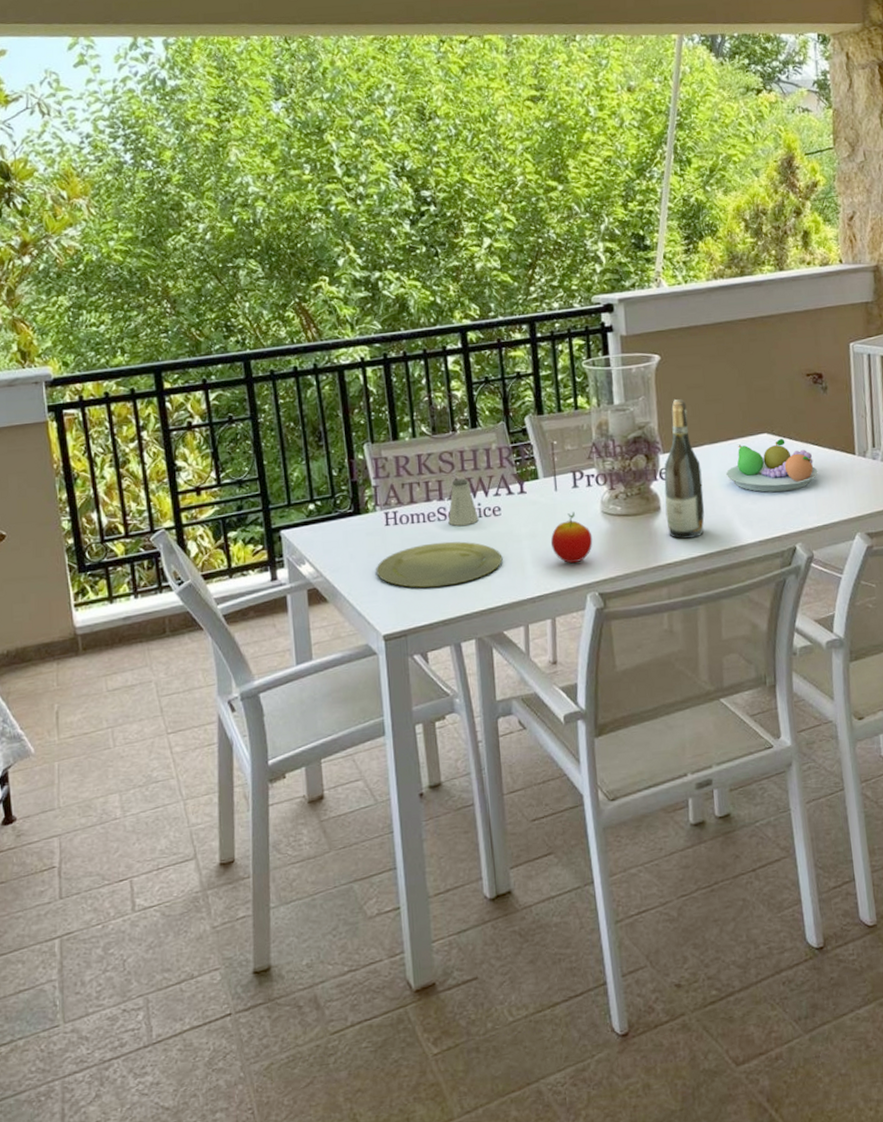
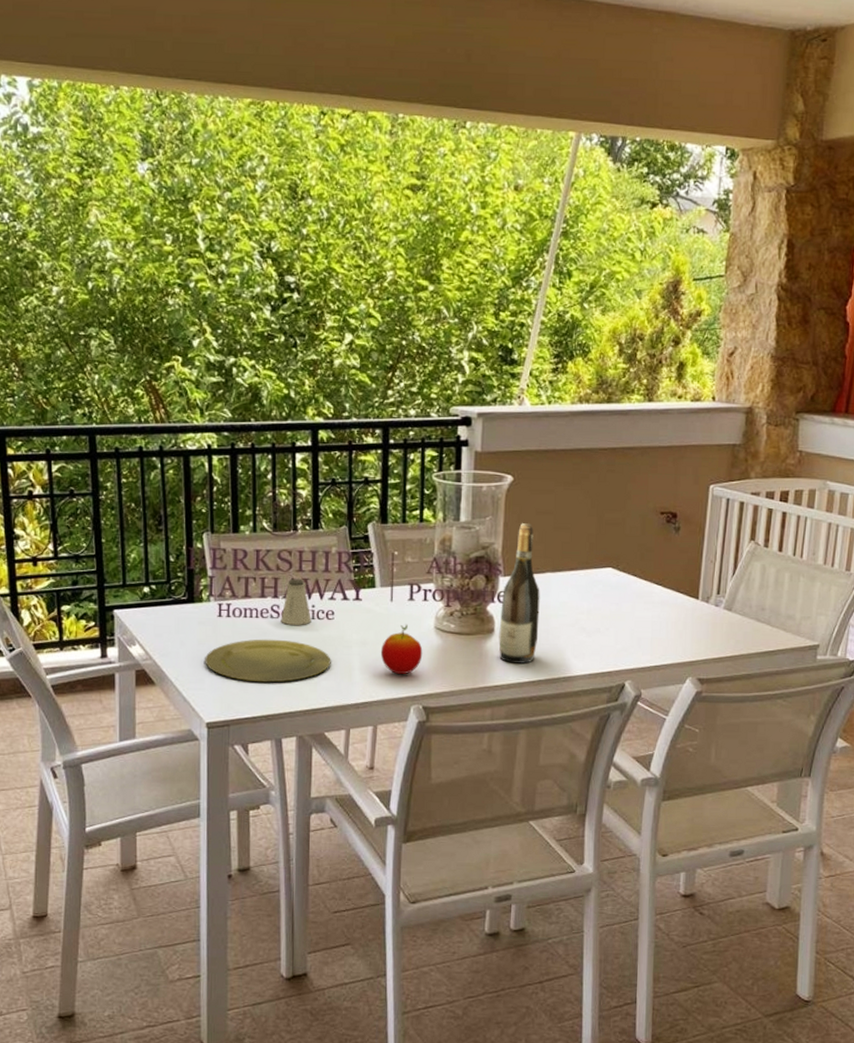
fruit bowl: present [725,439,818,493] -> none [564,575,658,628]

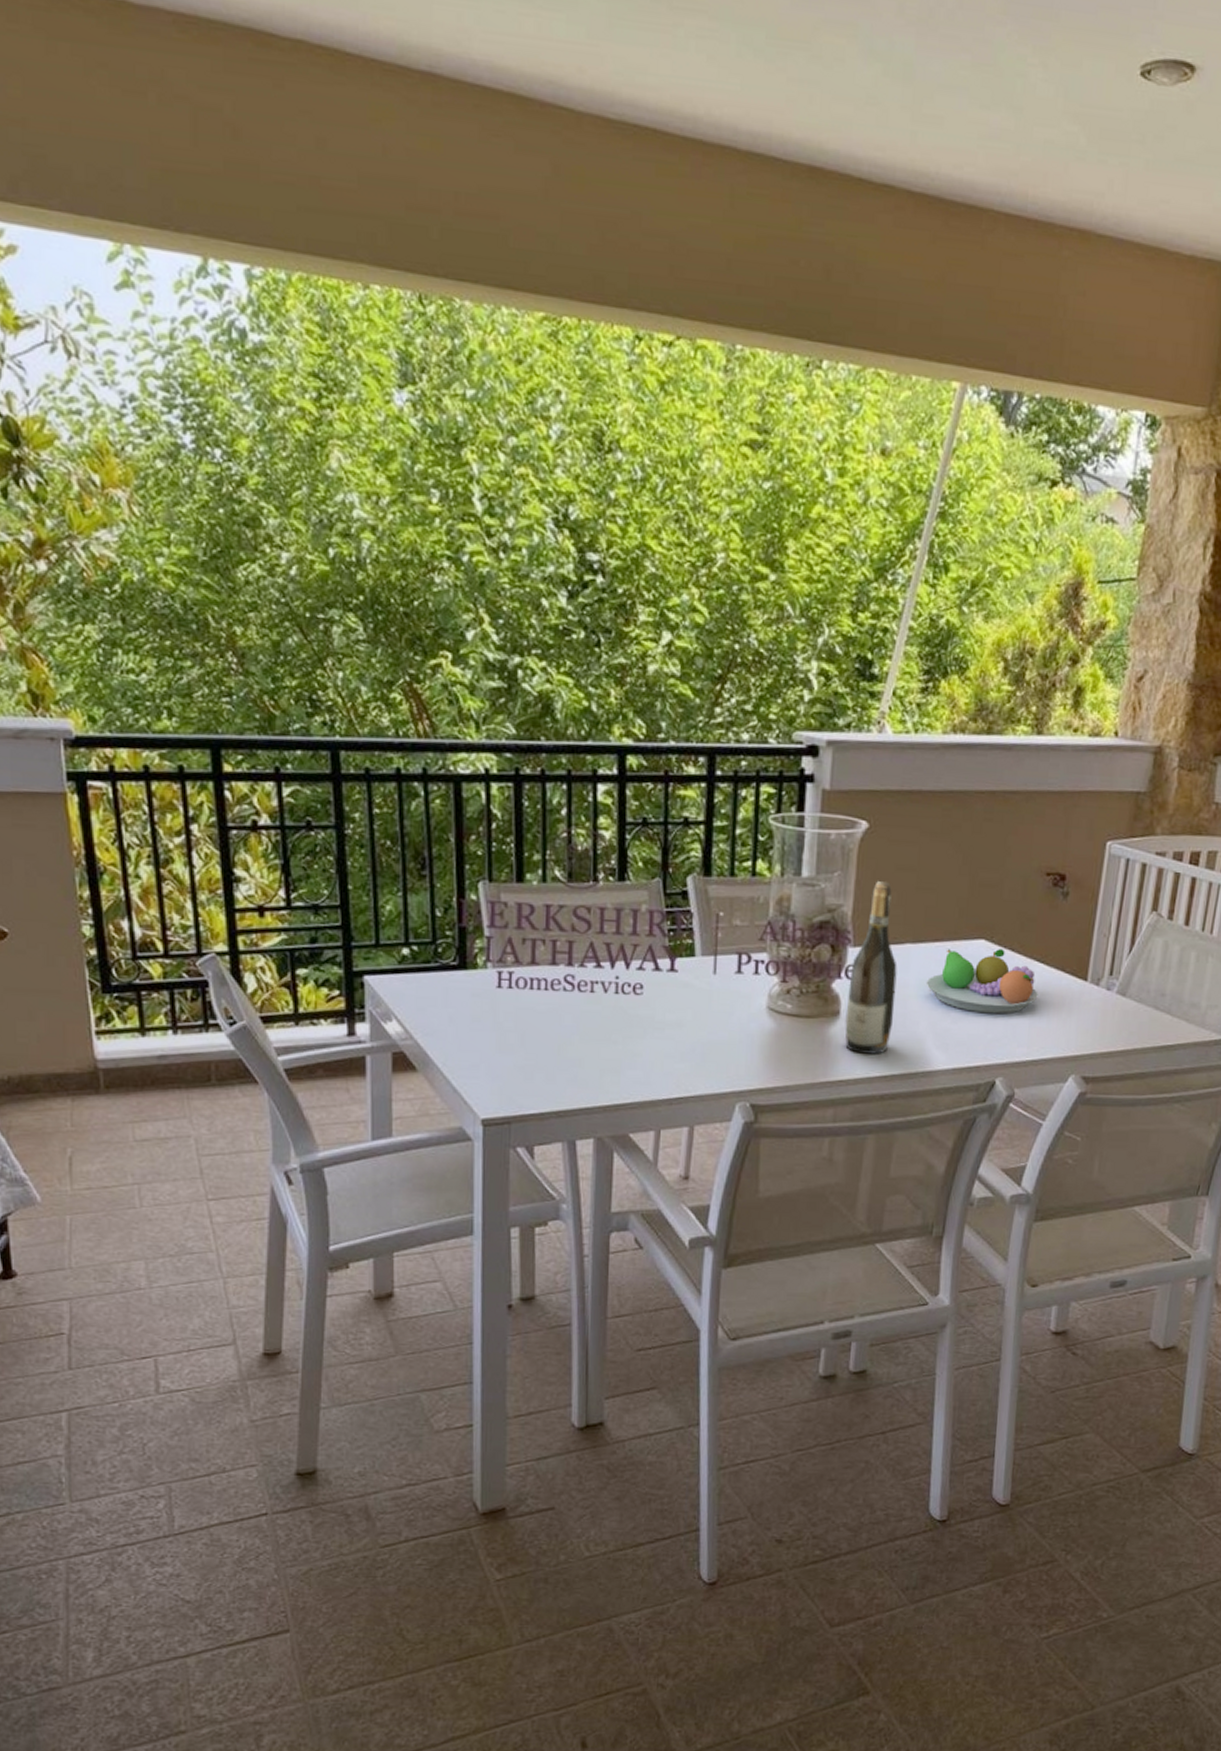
plate: present [205,639,331,683] -> none [480,1016,639,1072]
saltshaker: present [281,578,311,626] -> none [576,942,615,1002]
apple: present [380,624,423,675] -> none [699,1003,752,1065]
fruit bowl: none [564,575,658,628] -> present [926,949,1038,1014]

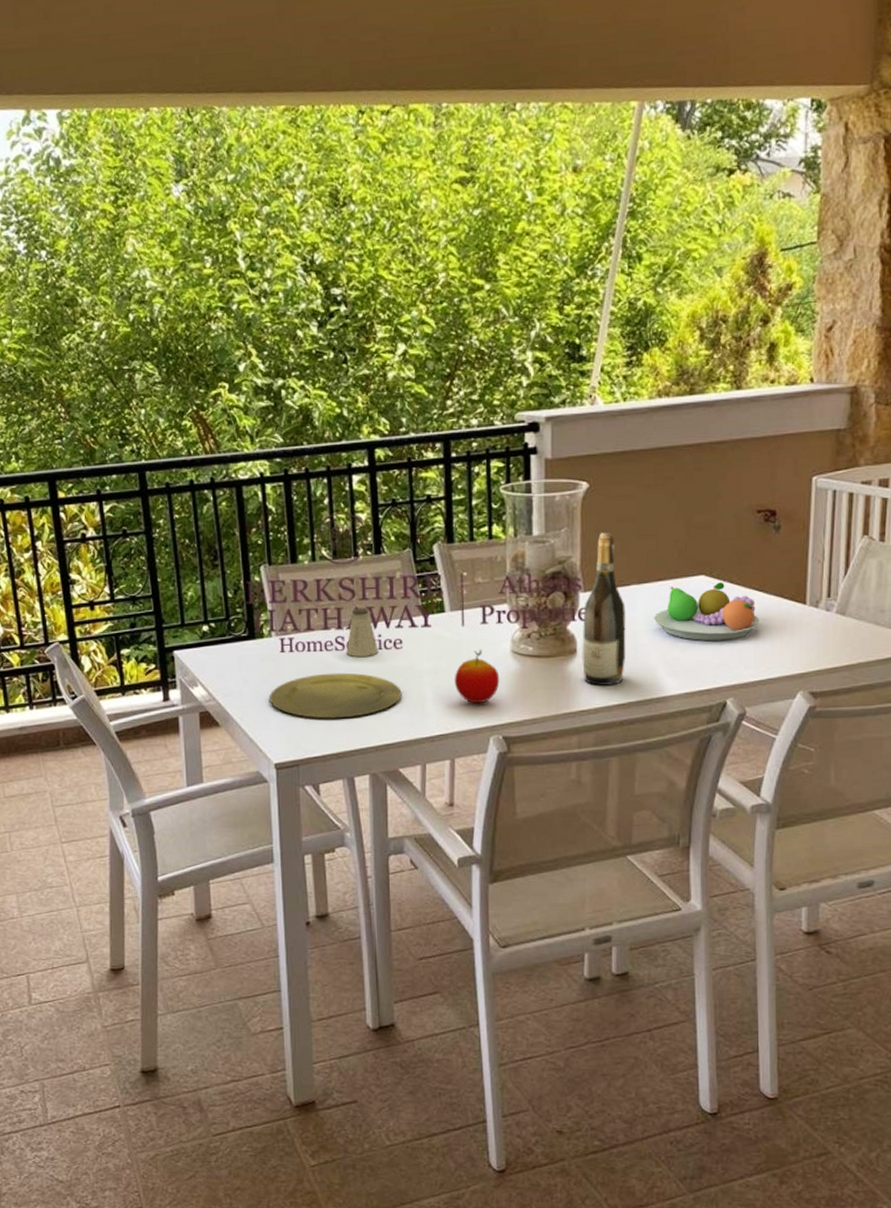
plate: none [480,1016,639,1072] -> present [269,672,402,719]
saltshaker: none [576,942,615,1002] -> present [346,607,379,658]
apple: none [699,1003,752,1065] -> present [454,649,500,704]

